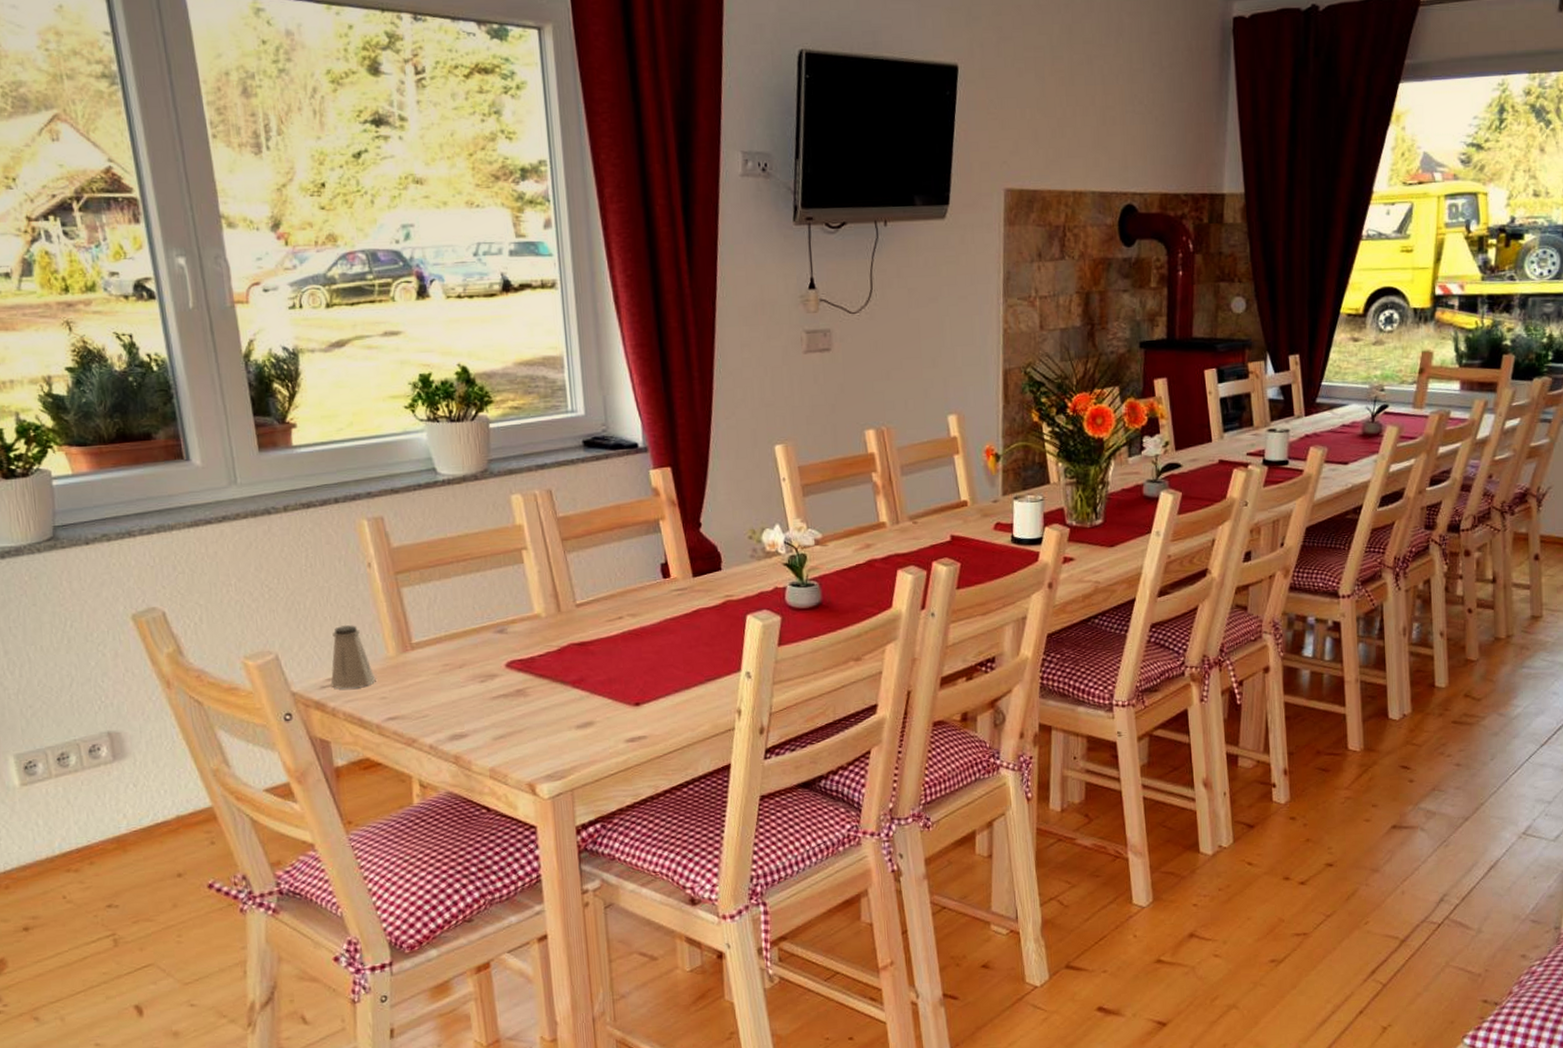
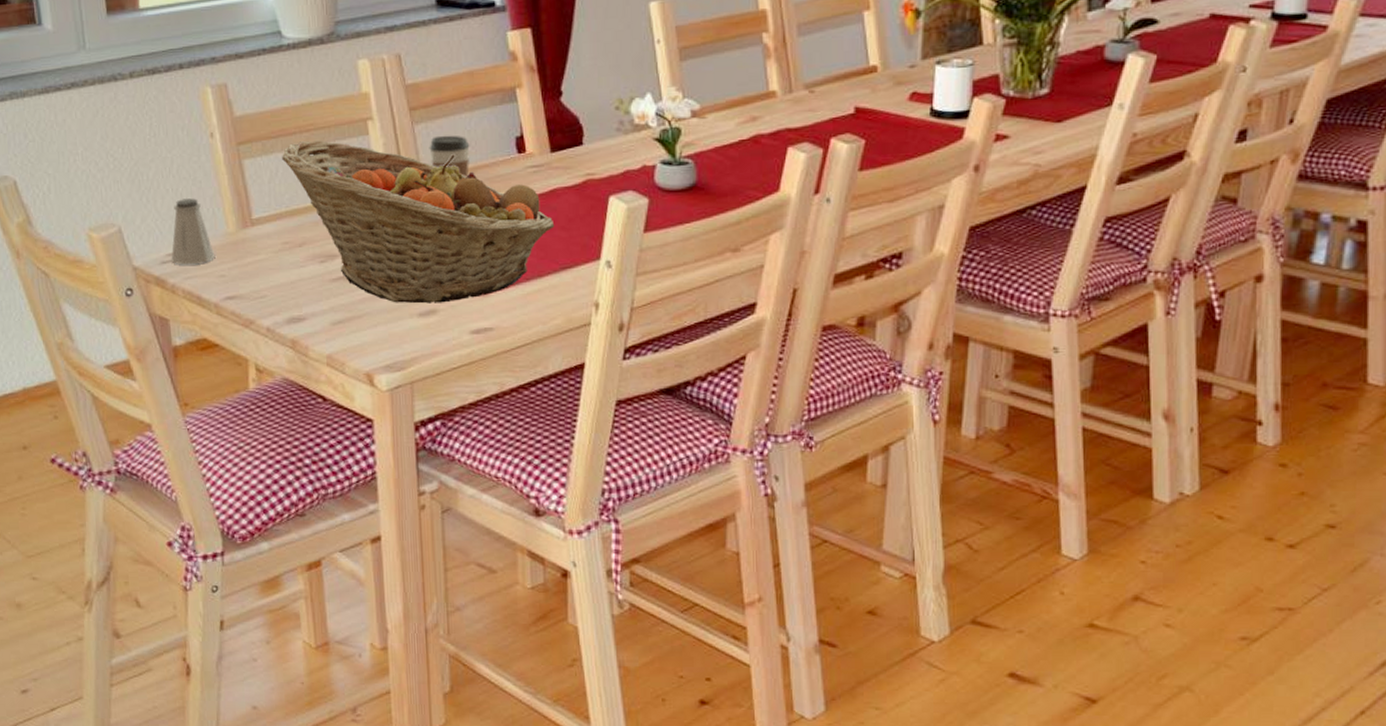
fruit basket: none [440,569,699,717] -> present [282,140,555,304]
coffee cup: none [581,562,619,601] -> present [429,135,470,177]

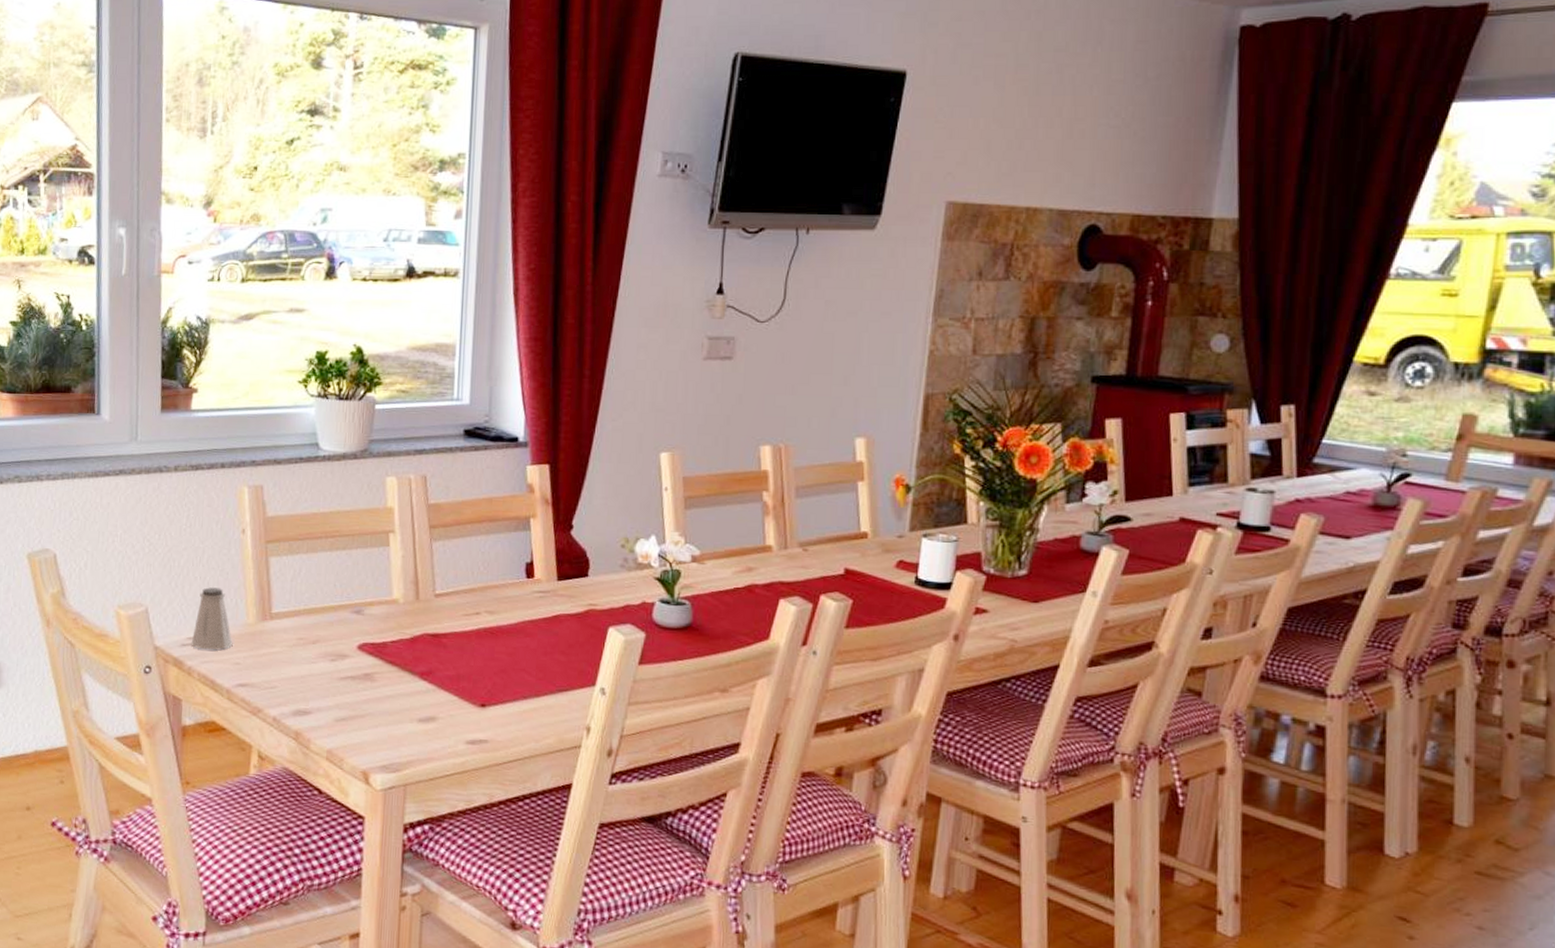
fruit basket: present [282,140,555,304] -> none [306,546,555,712]
coffee cup: present [429,135,470,177] -> none [444,554,483,595]

